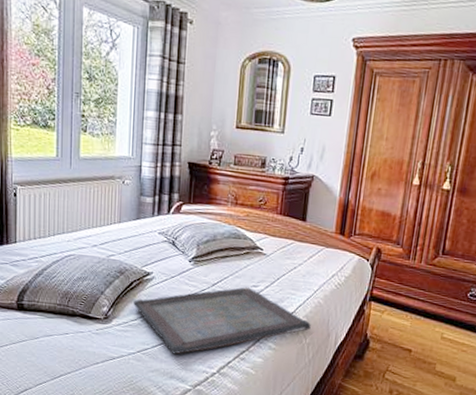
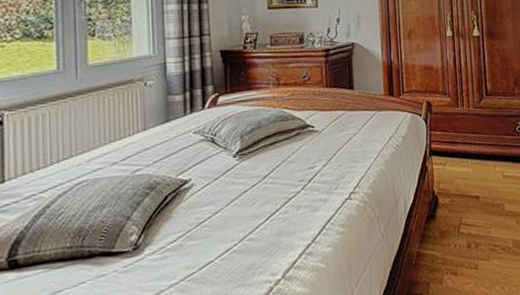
serving tray: present [133,287,311,354] -> none [170,170,377,271]

